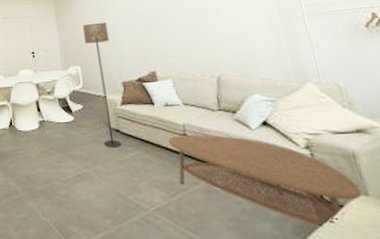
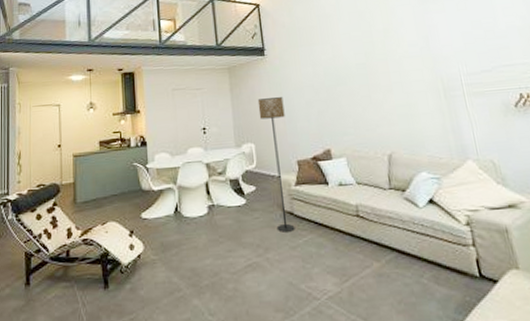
coffee table: present [167,135,362,228] -> none [341,214,514,304]

